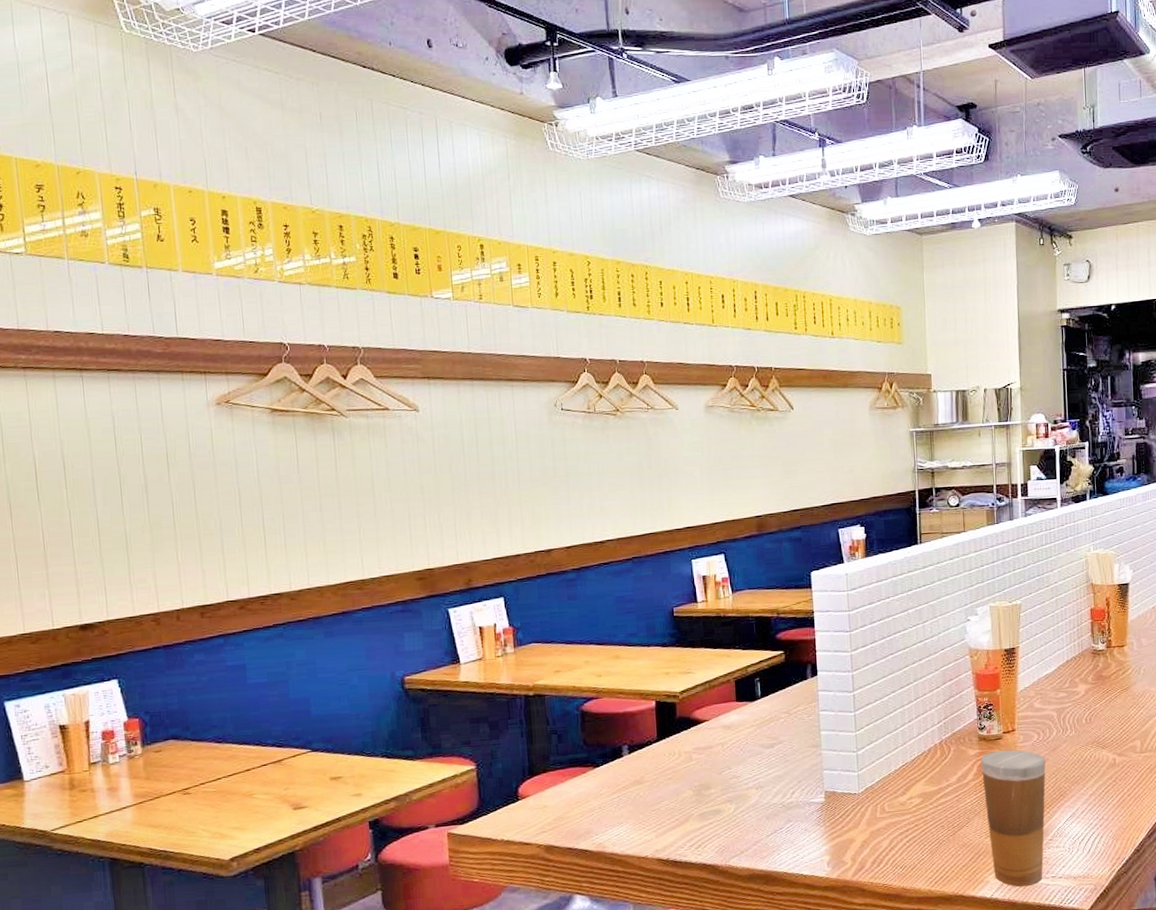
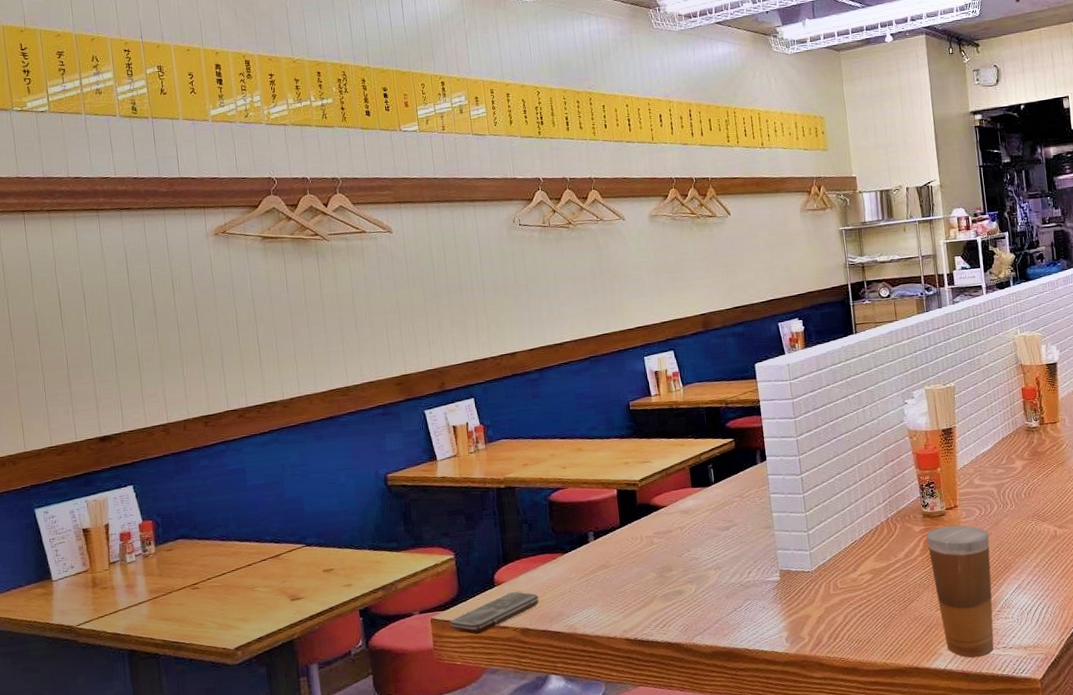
mobile phone: none [468,806,566,851] -> present [450,592,539,635]

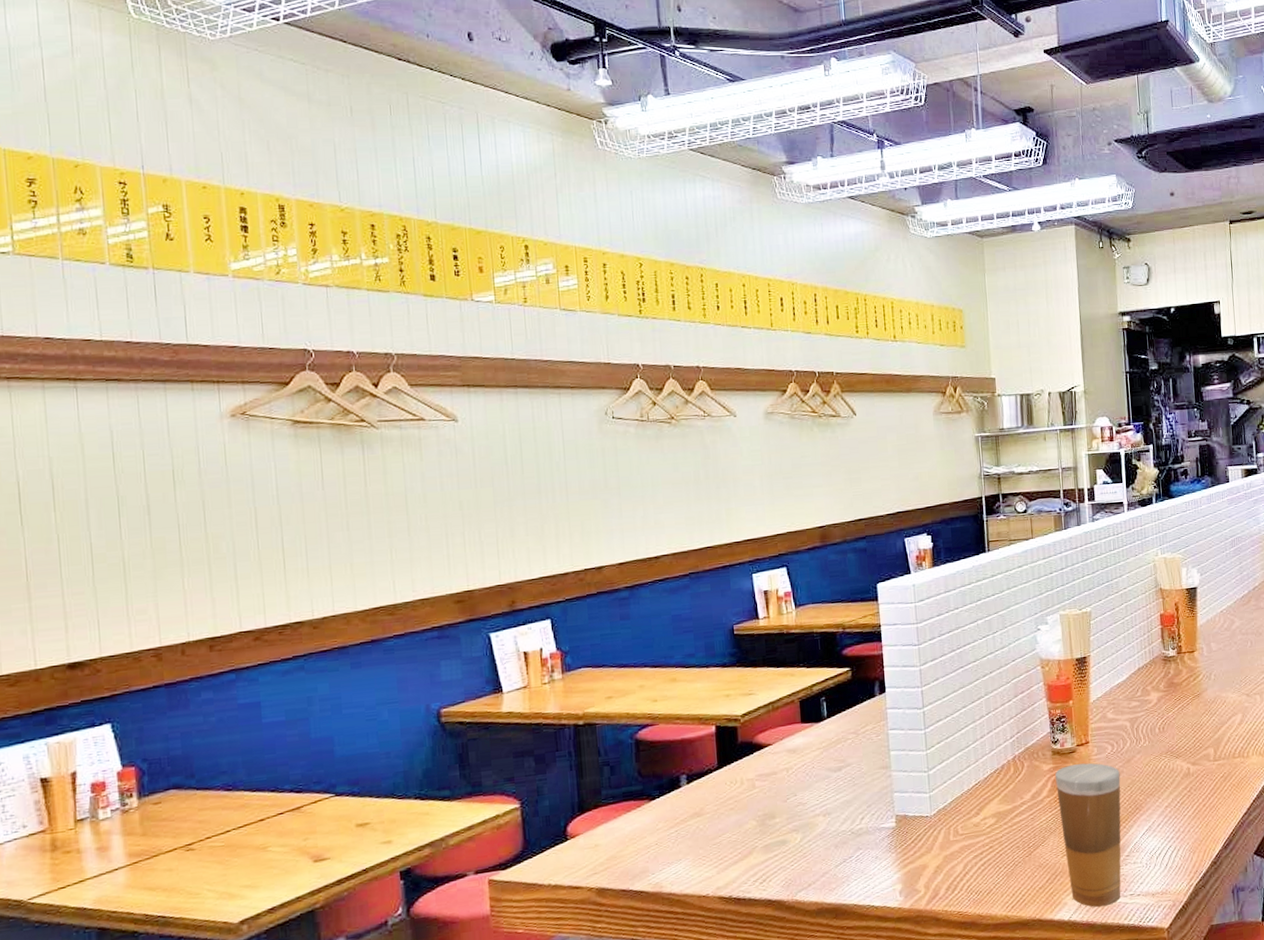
mobile phone: present [450,592,539,635] -> none [511,845,619,897]

